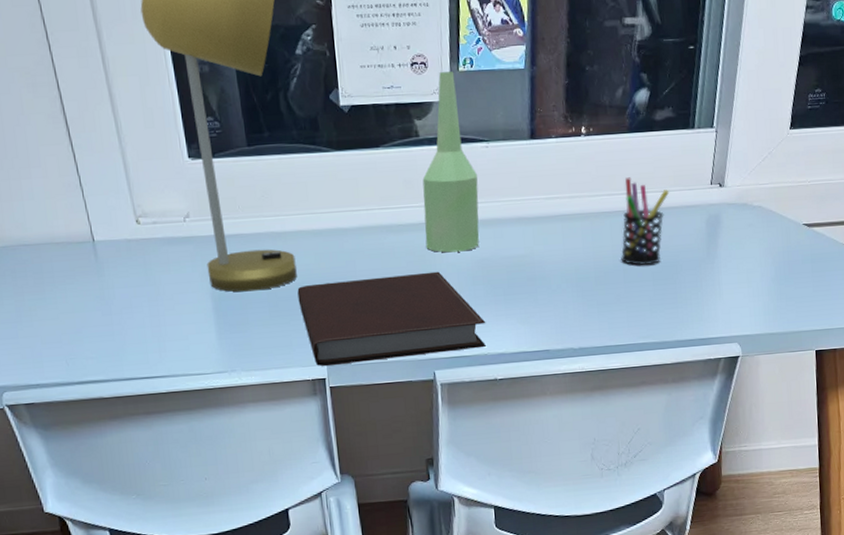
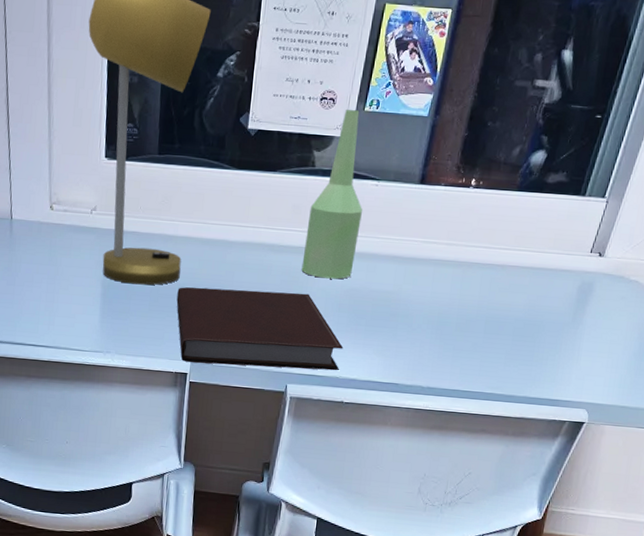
pen holder: present [621,177,670,265] -> none [485,233,547,321]

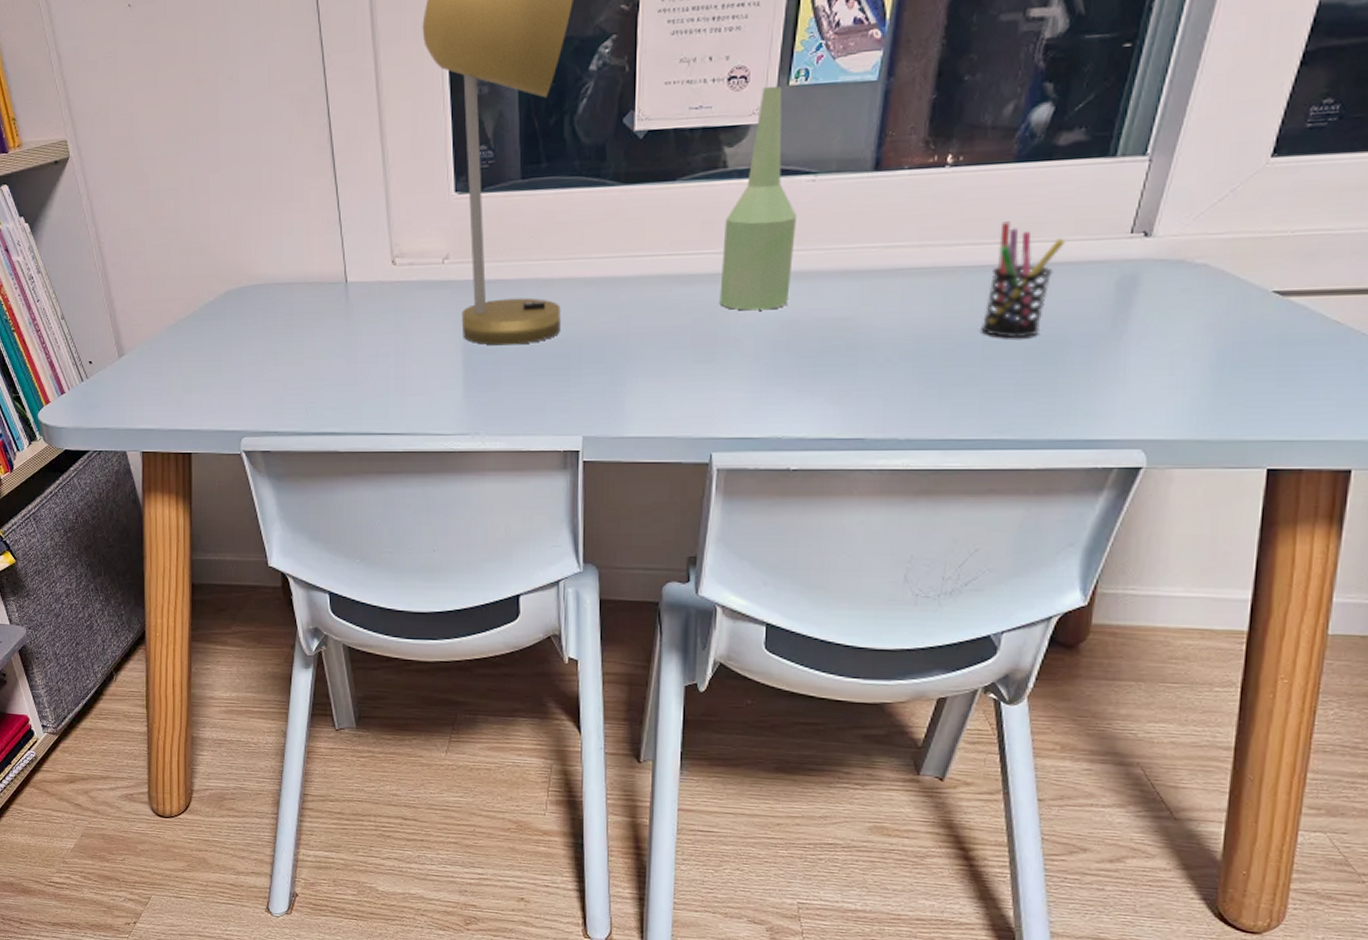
notebook: present [176,287,344,371] -> none [558,333,785,436]
pen holder: none [485,233,547,321] -> present [981,221,1066,339]

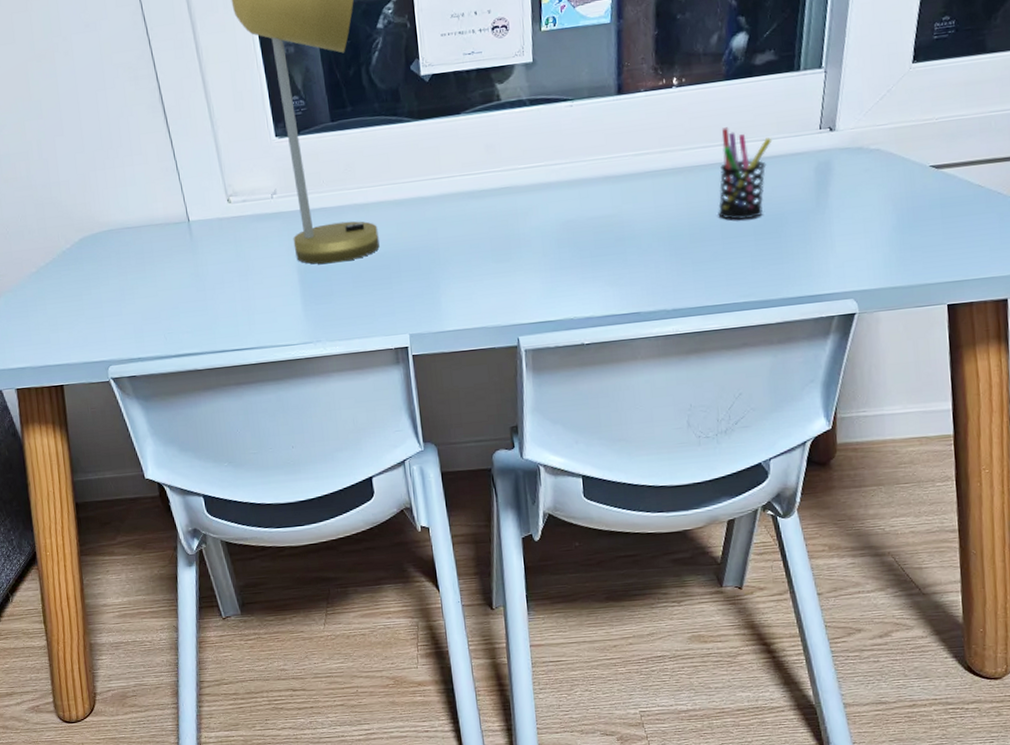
bottle: present [719,86,798,311] -> none [504,32,564,217]

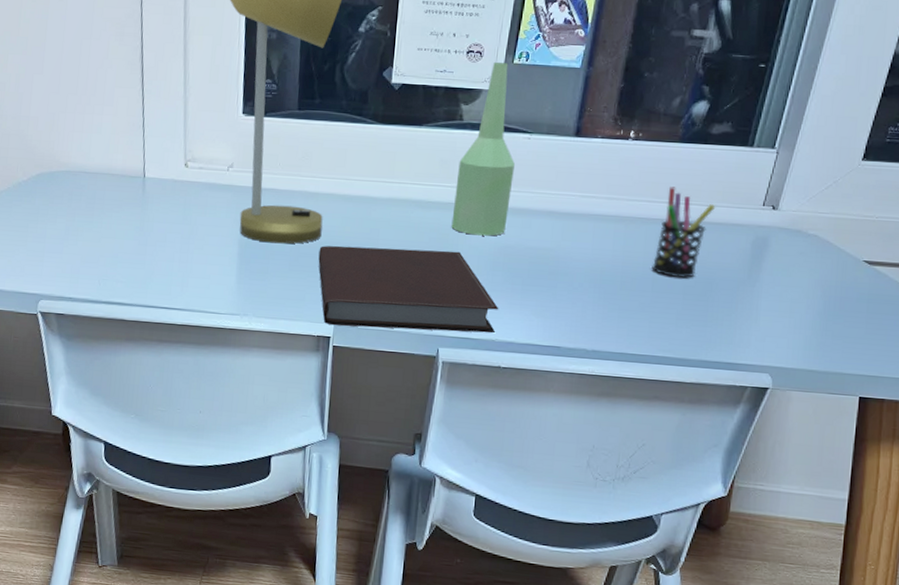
notebook: none [380,235,573,335] -> present [318,245,499,334]
bottle: none [504,32,564,217] -> present [451,62,516,236]

